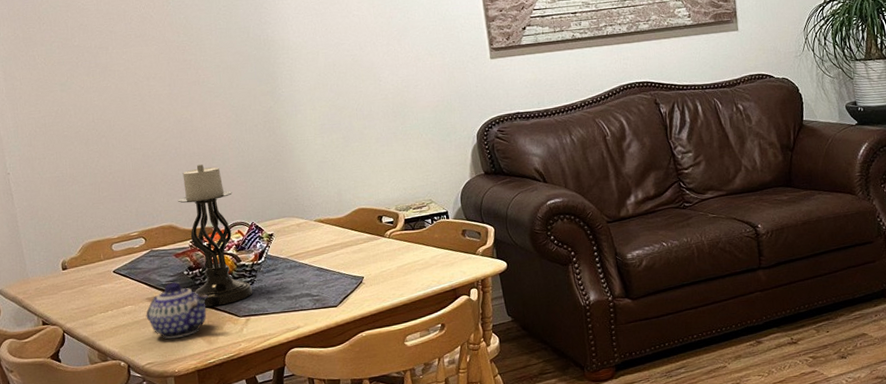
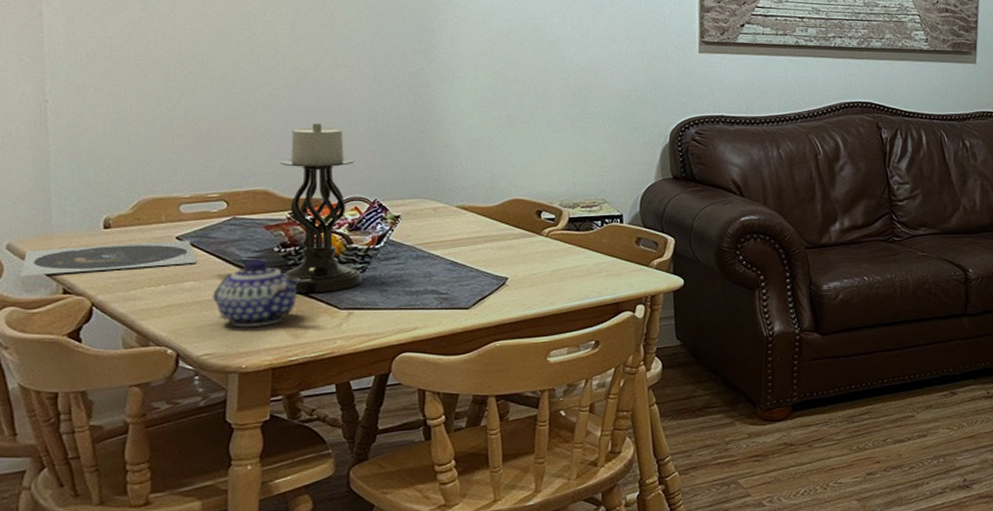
plate: none [11,272,130,315] -> present [19,240,197,276]

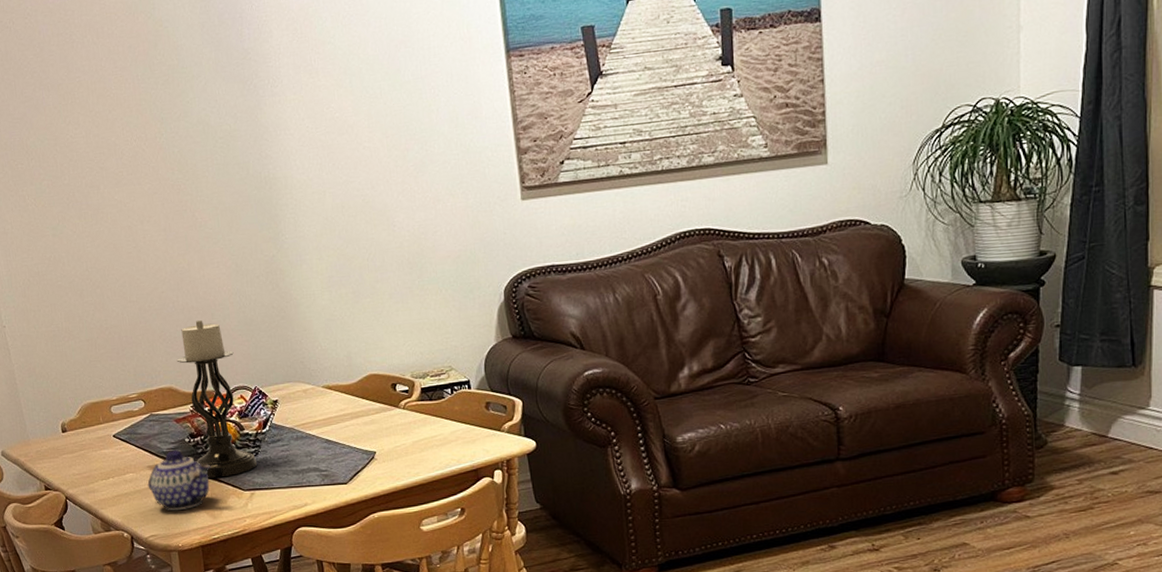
plate: present [19,240,197,276] -> none [14,437,131,478]

